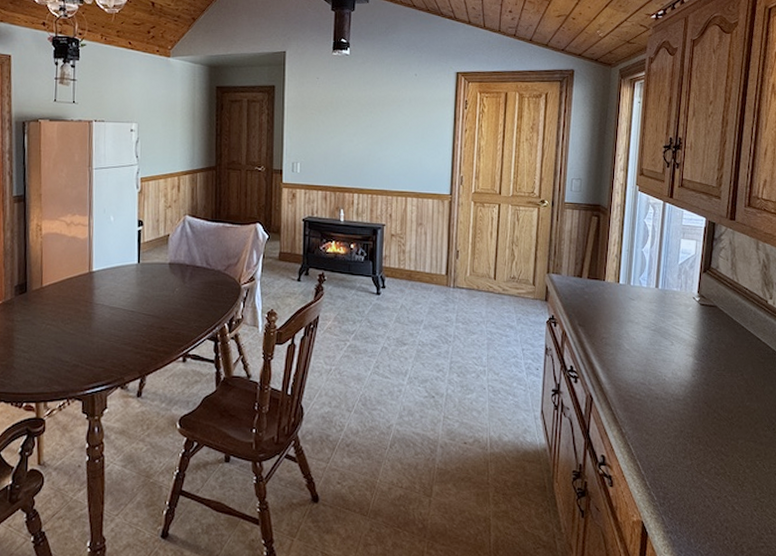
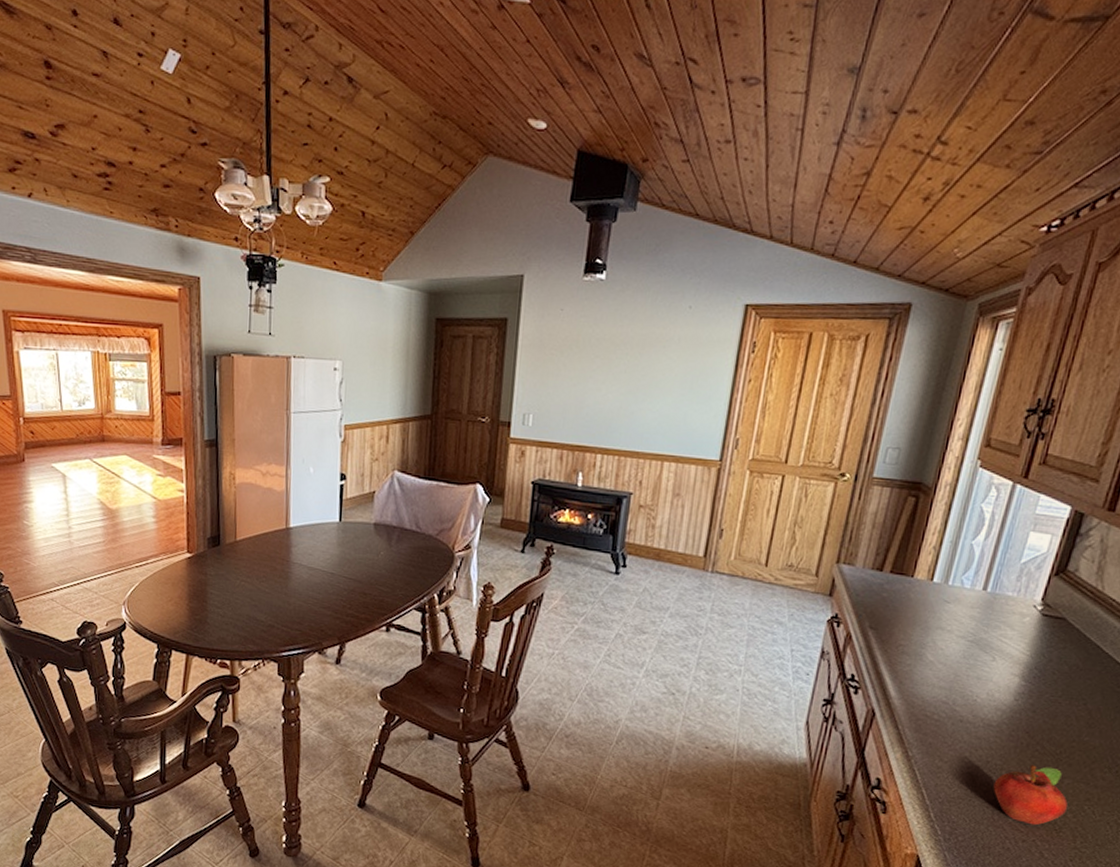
fruit: none [689,429,745,483] -> present [993,764,1068,826]

